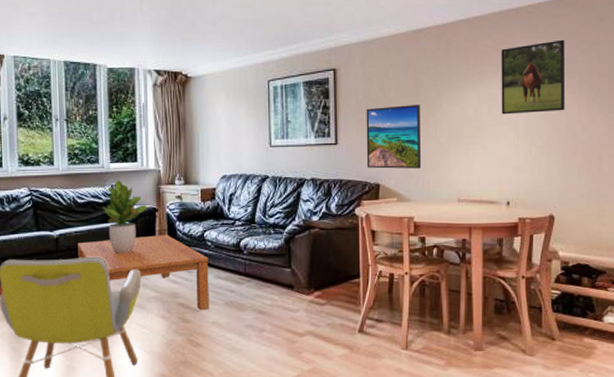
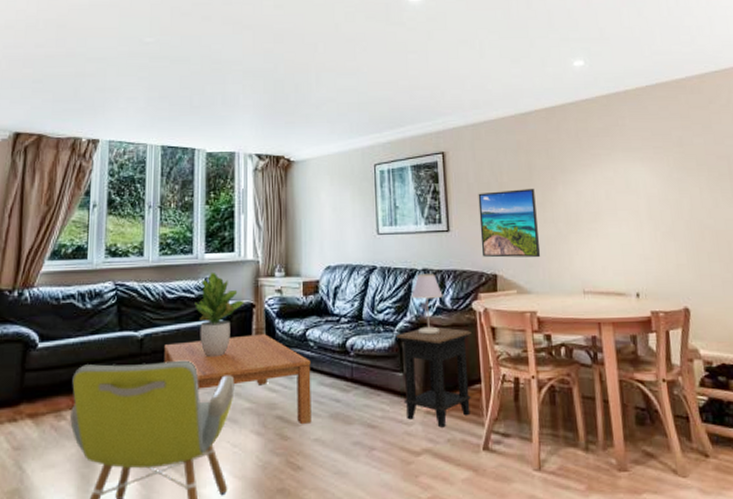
side table: none [286,229,353,314] -> present [397,326,471,428]
table lamp: none [300,183,329,237] -> present [411,274,443,335]
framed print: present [501,39,566,115] -> none [613,122,687,199]

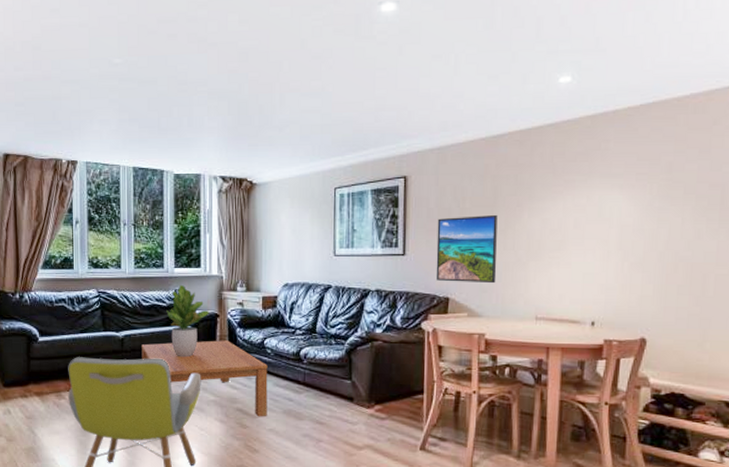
side table: present [397,326,471,428] -> none [347,342,418,429]
table lamp: present [411,274,443,335] -> none [363,294,394,350]

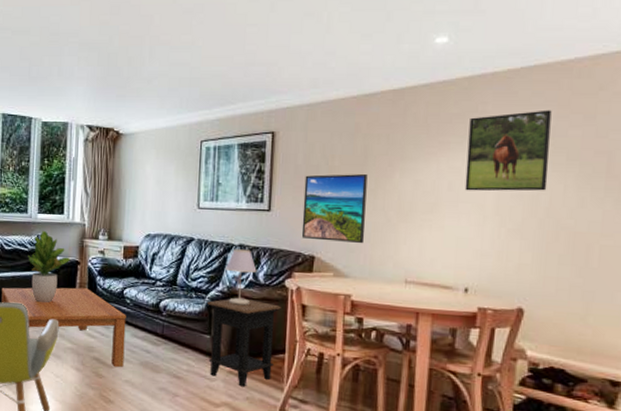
side table: none [347,342,418,429] -> present [207,297,281,387]
table lamp: none [363,294,394,350] -> present [226,249,257,306]
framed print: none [590,145,670,227] -> present [465,110,552,191]

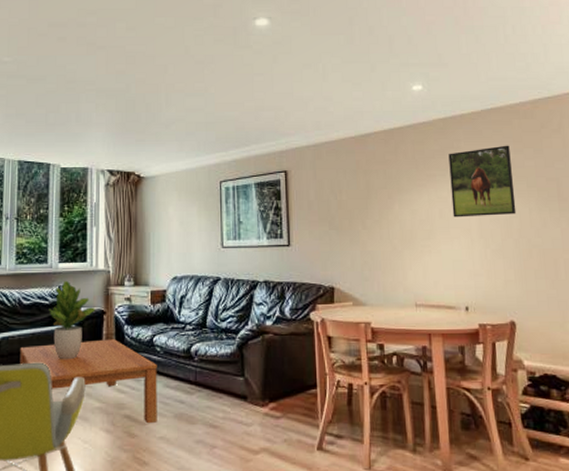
side table: present [207,297,281,387] -> none [238,334,309,429]
table lamp: present [226,249,257,306] -> none [253,285,283,343]
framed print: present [301,173,368,244] -> none [318,206,376,272]

